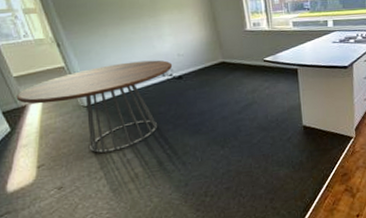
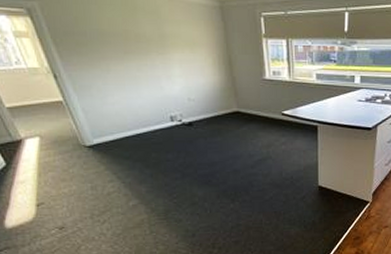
dining table: present [16,60,173,153] -> none [10,102,183,196]

